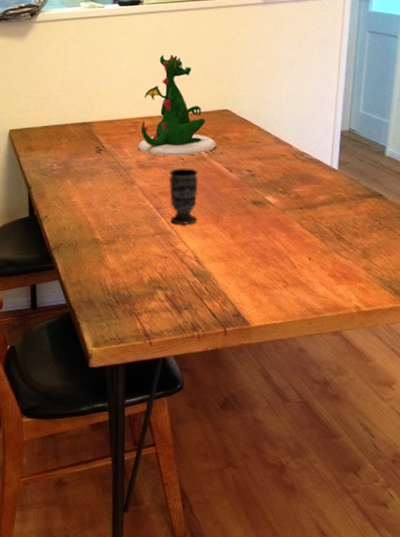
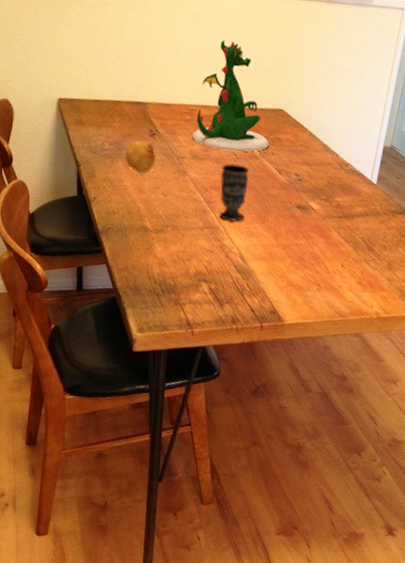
fruit: none [73,158,103,188] -> present [125,141,156,174]

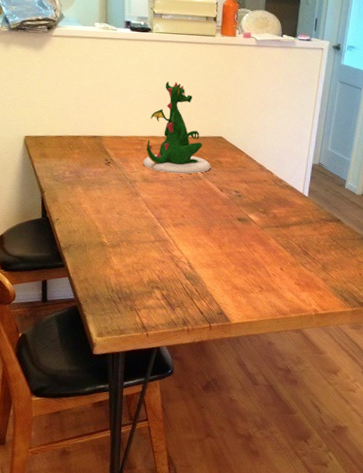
fruit: present [125,141,156,174] -> none [84,169,111,197]
cup: present [219,163,250,222] -> none [169,184,194,235]

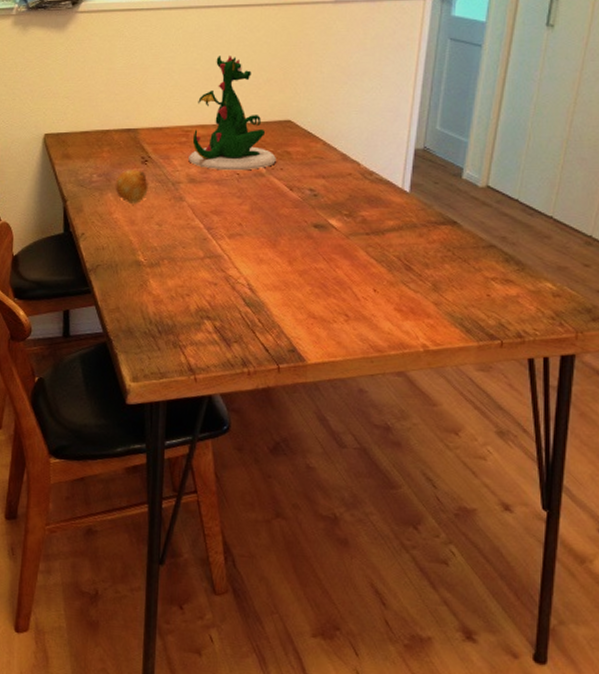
fruit: none [84,169,111,197] -> present [115,170,148,203]

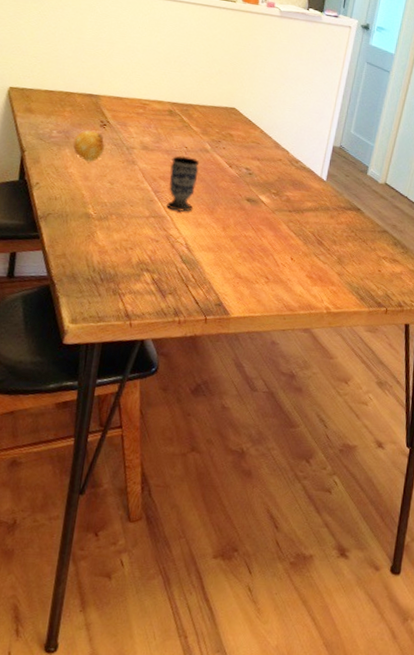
dragon figurine: present [189,56,276,171] -> none [144,44,221,146]
cup: none [222,184,255,249] -> present [166,155,200,212]

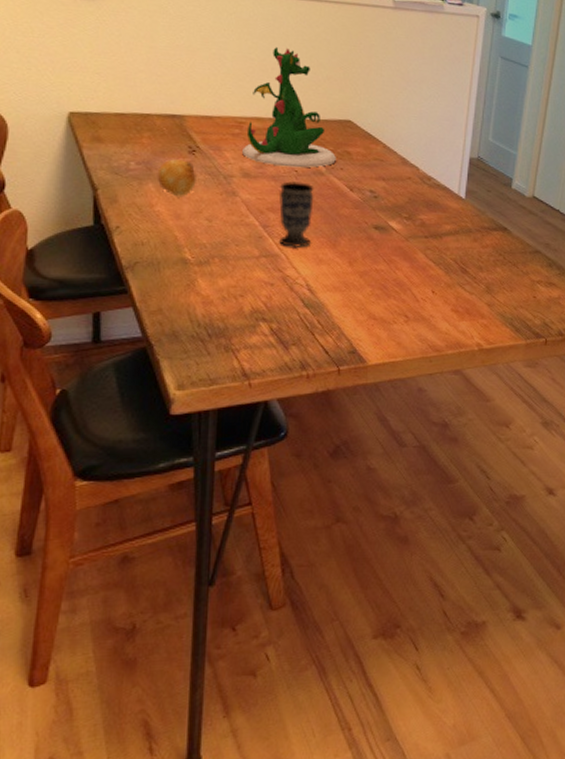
dragon figurine: none [144,44,221,146] -> present [242,47,336,168]

